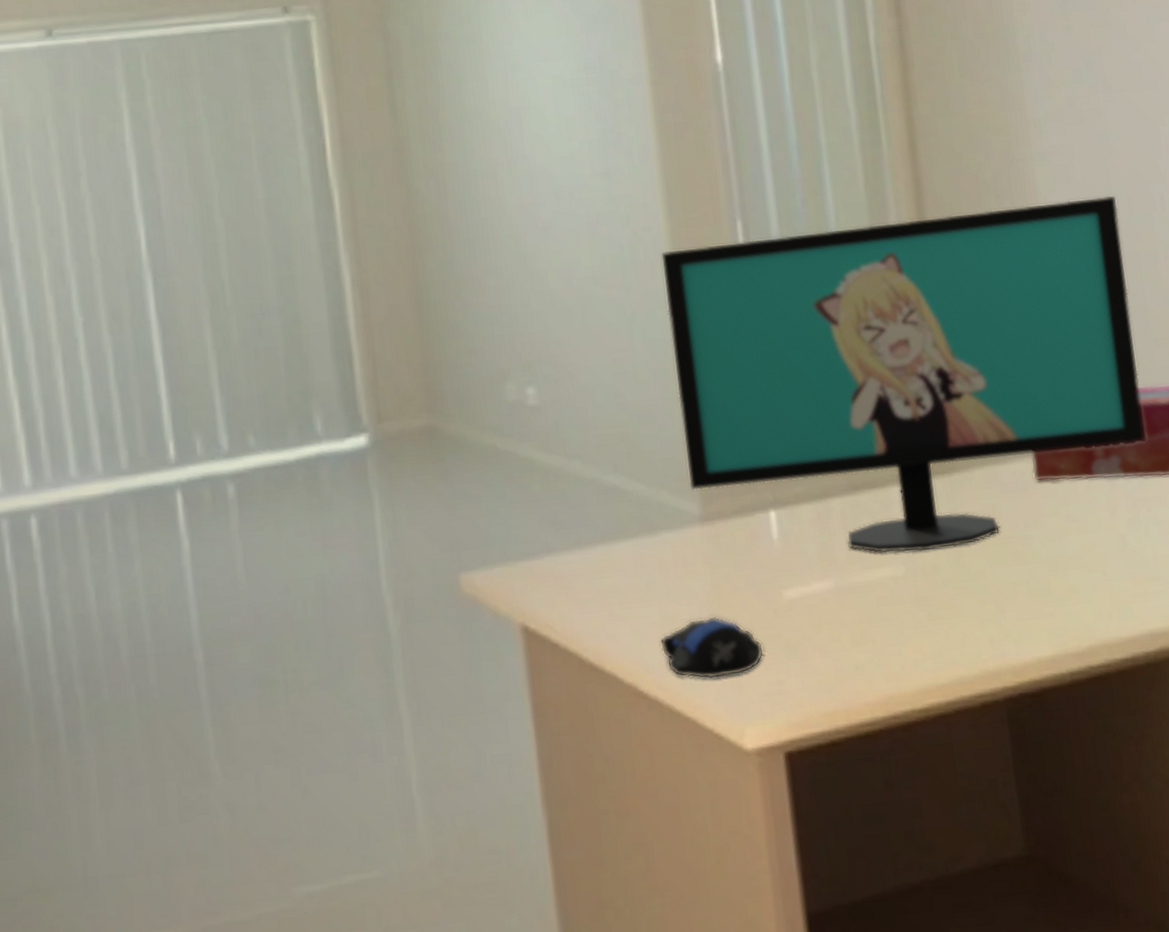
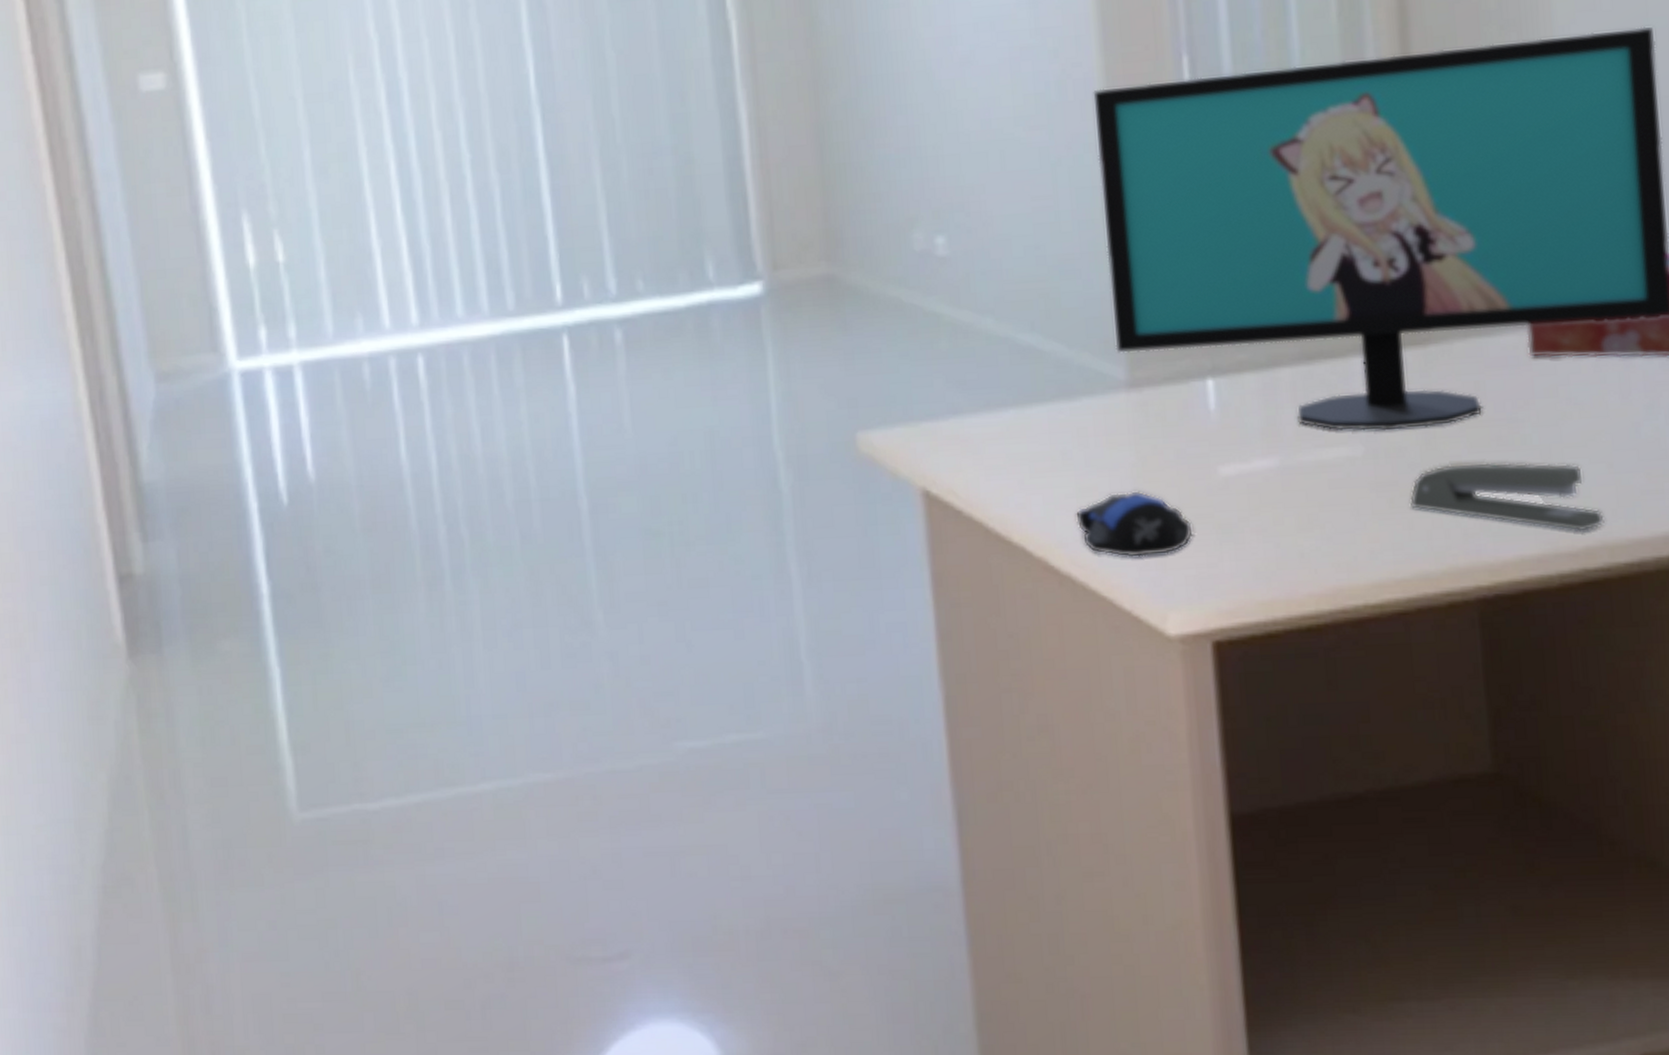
stapler: none [944,573,1103,634] -> present [1409,462,1605,532]

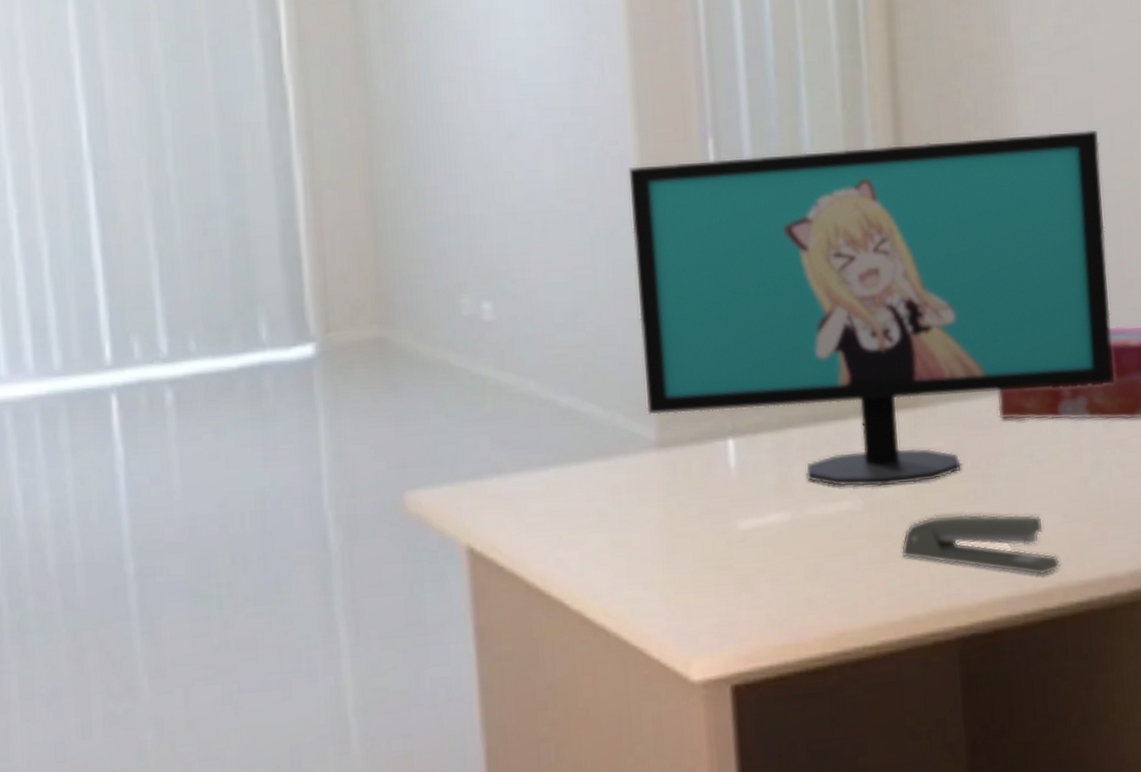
computer mouse: present [1075,491,1193,558] -> none [609,545,715,609]

